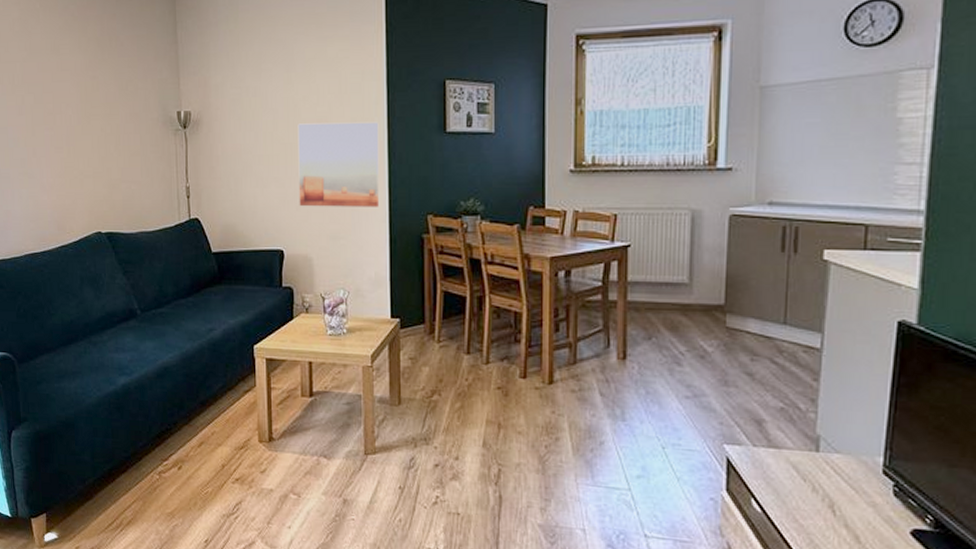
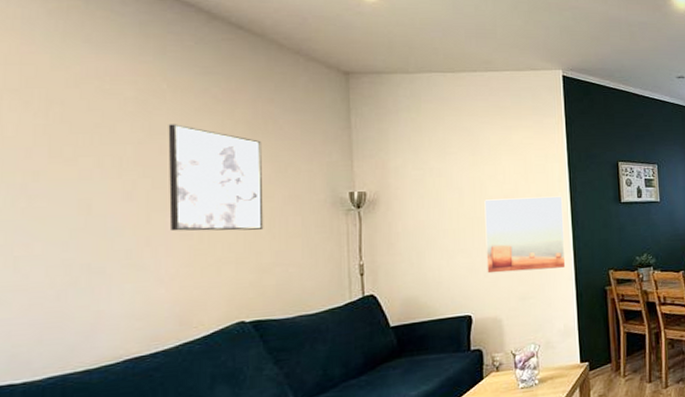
wall art: none [42,42,112,146] -> present [168,124,264,231]

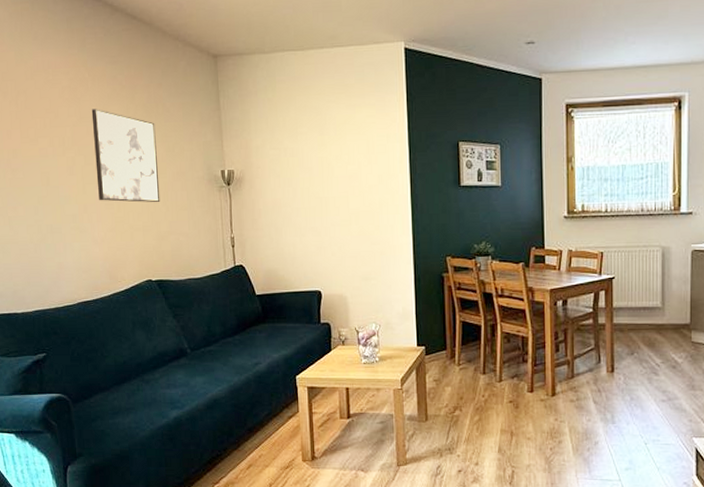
wall art: present [484,196,566,274] -> none [331,178,405,252]

